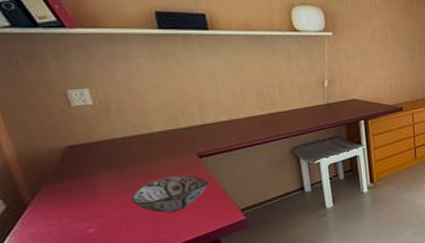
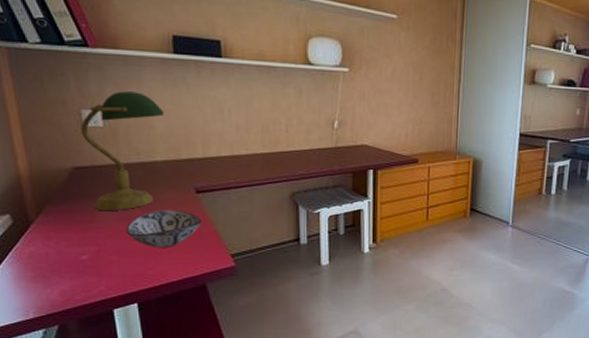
desk lamp: none [68,68,156,185] -> present [81,91,163,212]

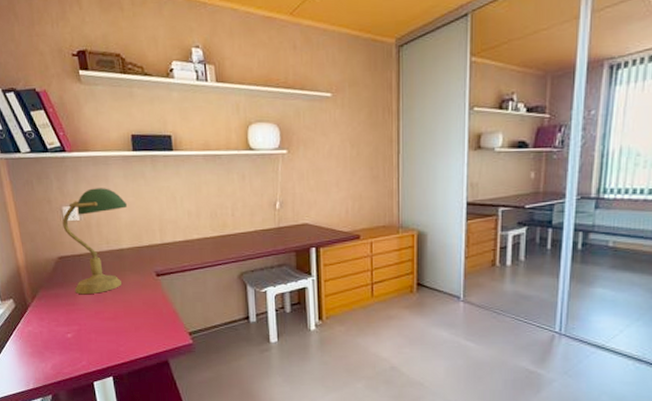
decorative bowl: present [125,210,202,248] -> none [100,292,162,326]

